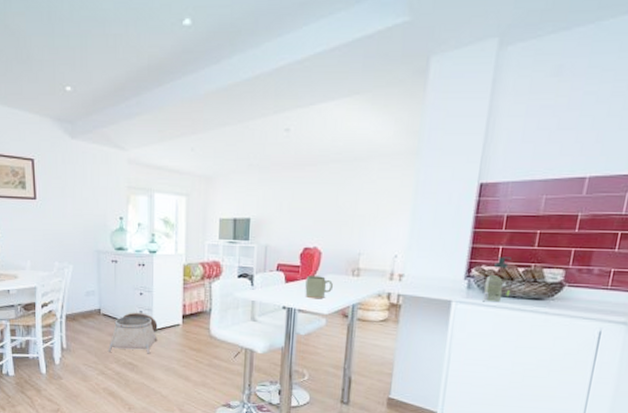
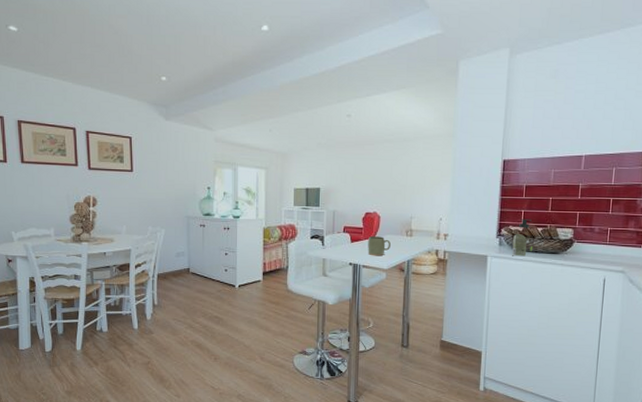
basket: present [107,312,158,354] -> none [195,270,241,308]

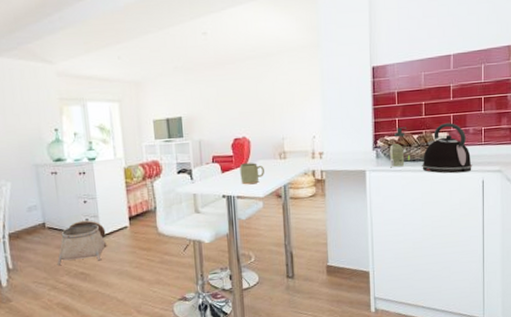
basket: none [195,270,241,308] -> present [56,220,107,265]
kettle: none [543,220,594,269] -> present [422,123,472,174]

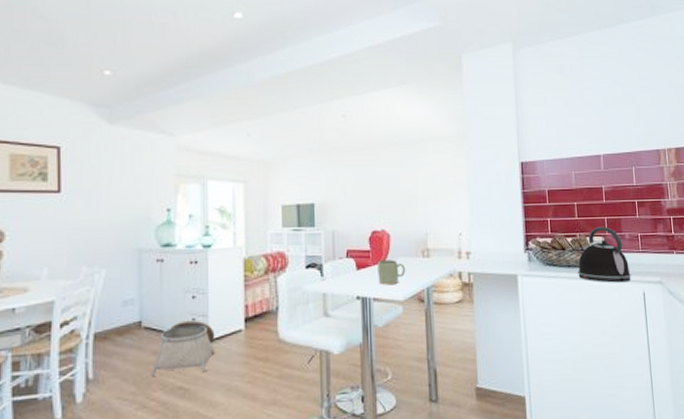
soap dispenser: present [390,126,410,168] -> none [542,228,564,274]

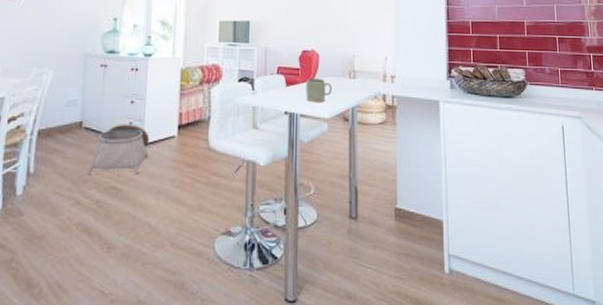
kettle: present [578,226,631,283] -> none [498,59,551,115]

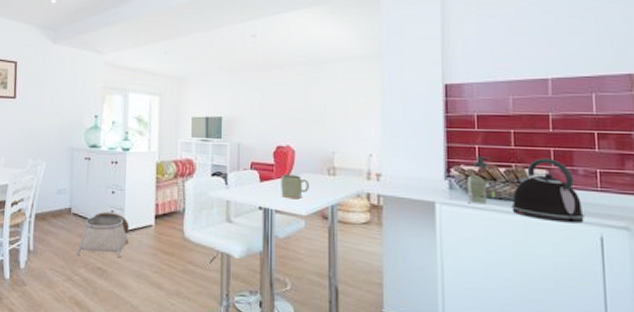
soap dispenser: none [465,58,485,102] -> present [467,156,494,205]
kettle: none [498,59,551,115] -> present [511,158,584,224]

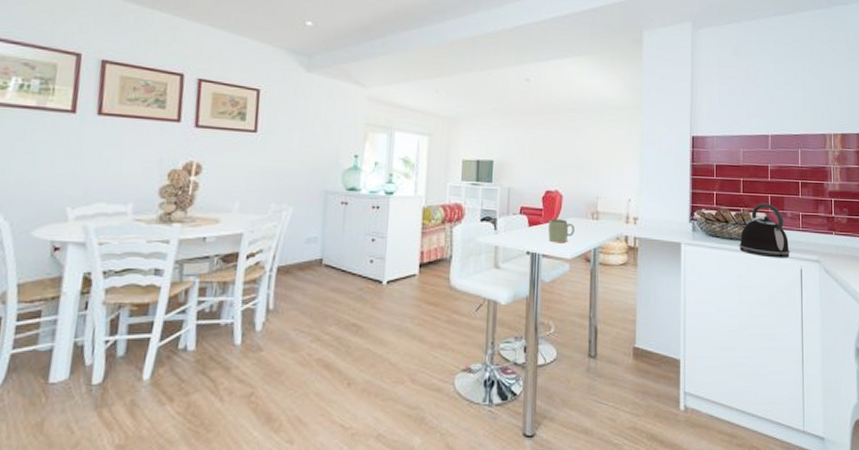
basket: present [75,211,129,258] -> none [326,261,391,312]
soap dispenser: present [467,156,494,205] -> none [707,201,727,244]

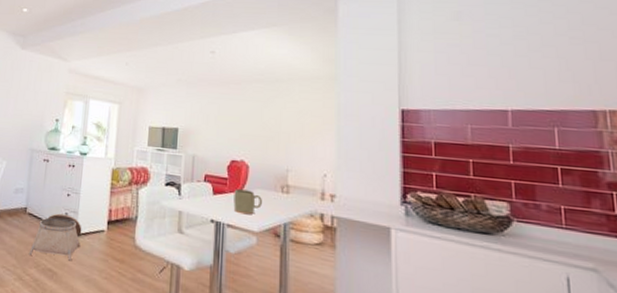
basket: none [326,261,391,312] -> present [28,213,82,261]
kettle: present [739,203,790,258] -> none [471,190,549,262]

